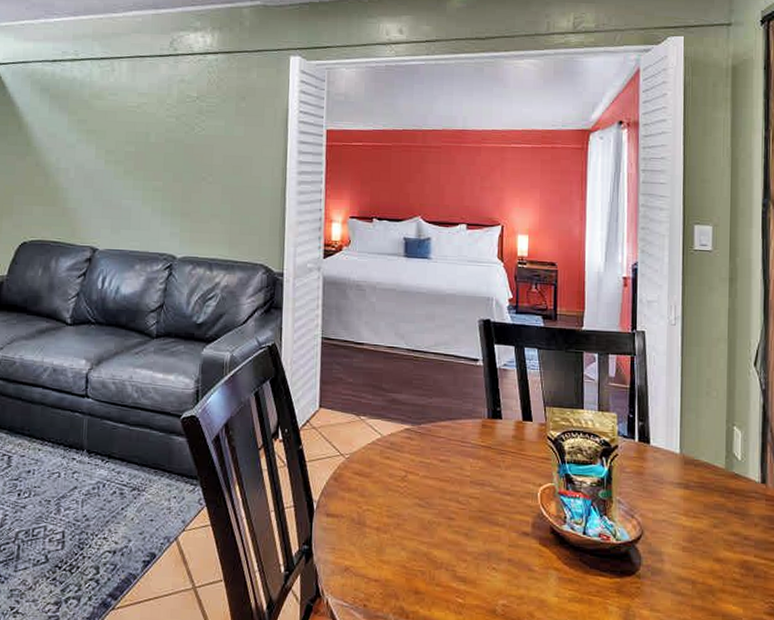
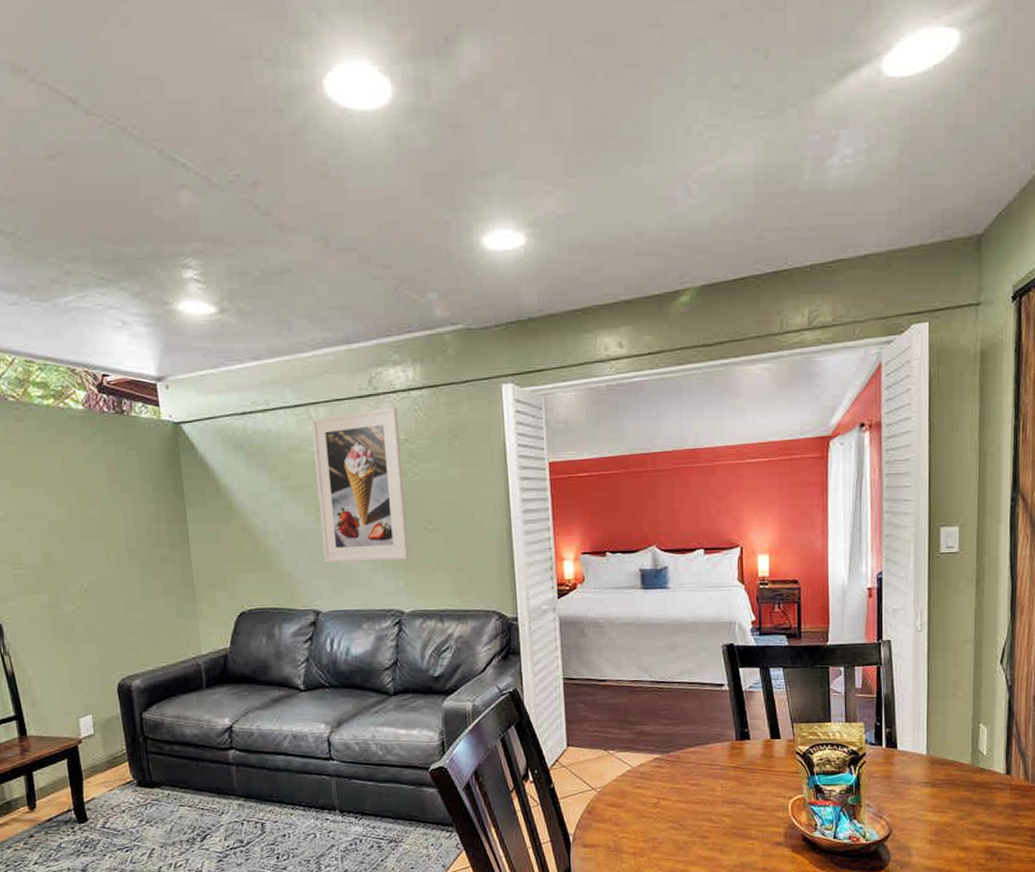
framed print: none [107,67,193,208] -> present [311,407,409,563]

